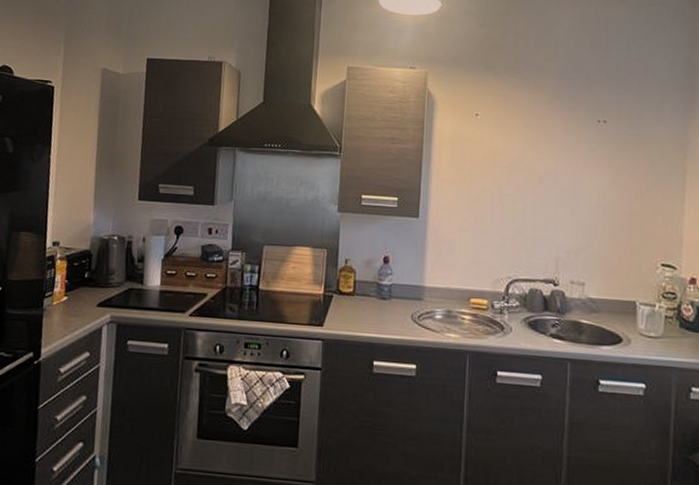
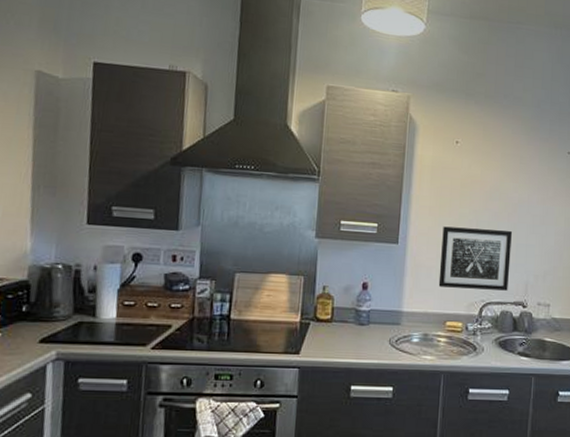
wall art: none [461,200,540,267] -> present [438,226,513,291]

